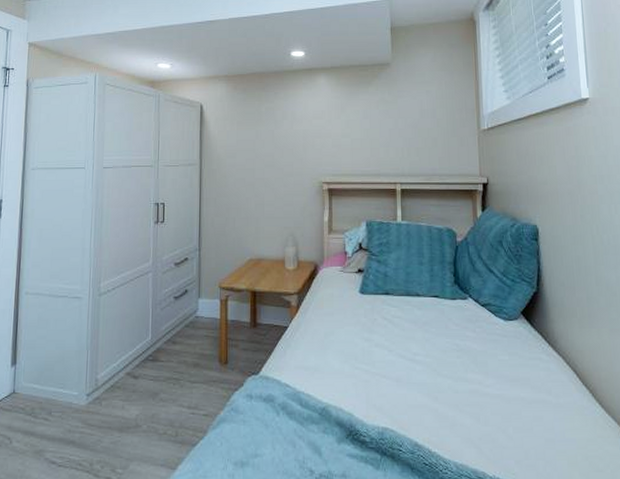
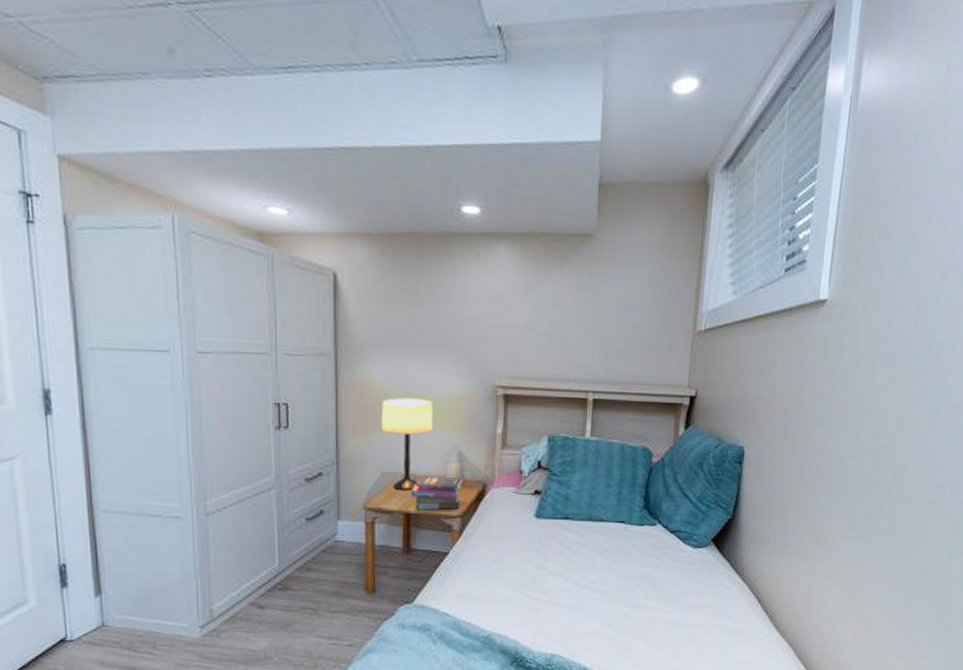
table lamp: none [233,195,273,272] -> present [381,398,433,491]
books: none [257,258,299,289] -> present [411,475,464,511]

